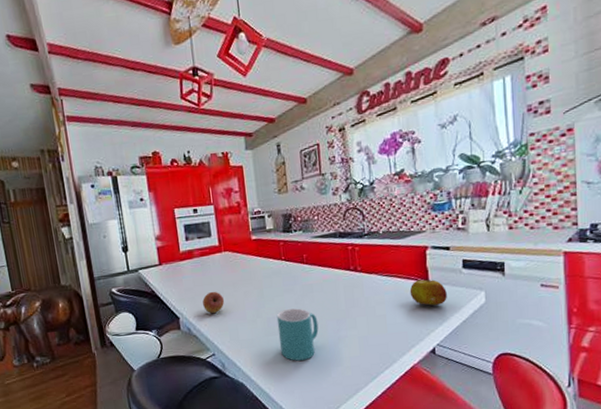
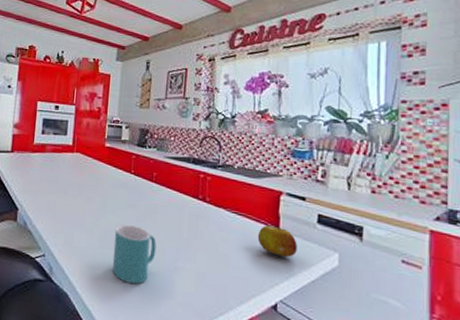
fruit: present [203,291,225,313] -> none [44,189,67,212]

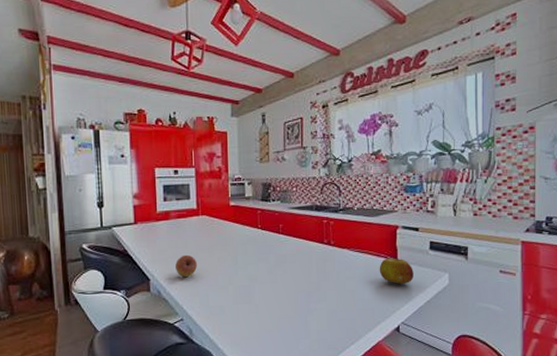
fruit: none [44,189,67,212] -> present [175,254,198,277]
mug: present [112,224,157,284] -> none [248,278,289,331]

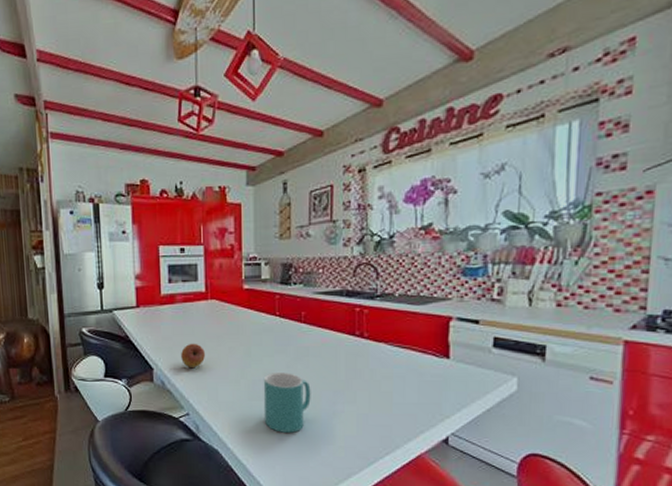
mug: none [248,278,289,331] -> present [263,373,311,433]
fruit: present [379,258,414,284] -> none [424,355,470,387]

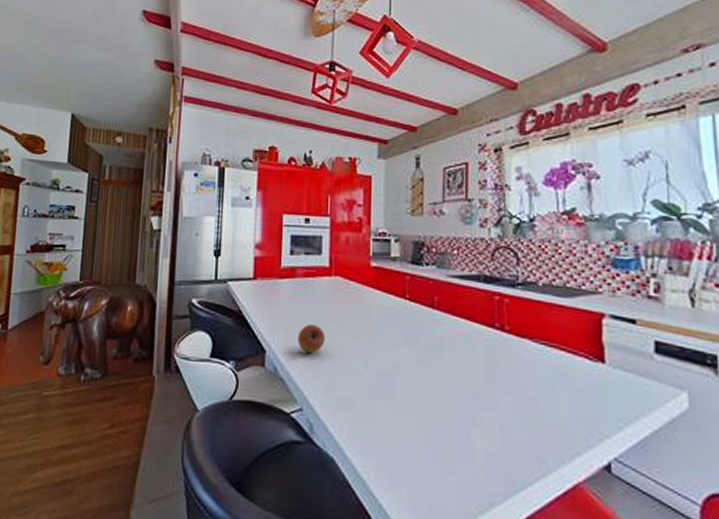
mug: present [263,373,311,433] -> none [389,365,445,443]

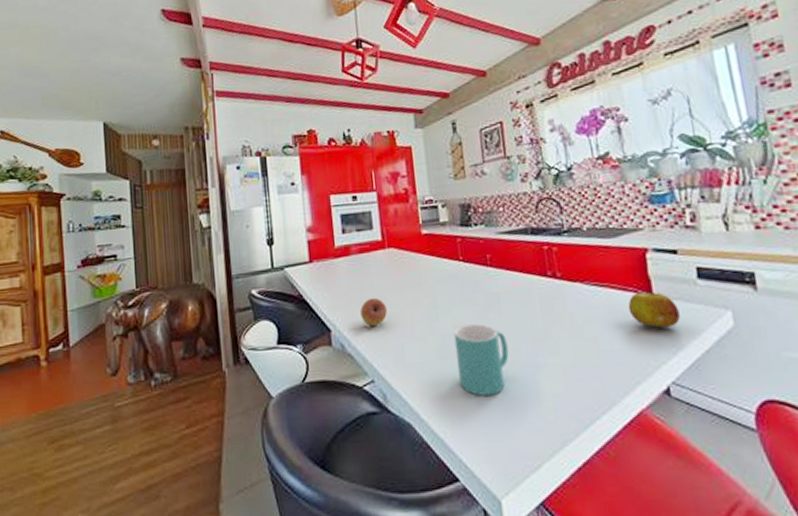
mug: none [389,365,445,443] -> present [453,324,509,396]
fruit: none [576,358,631,400] -> present [628,291,680,328]

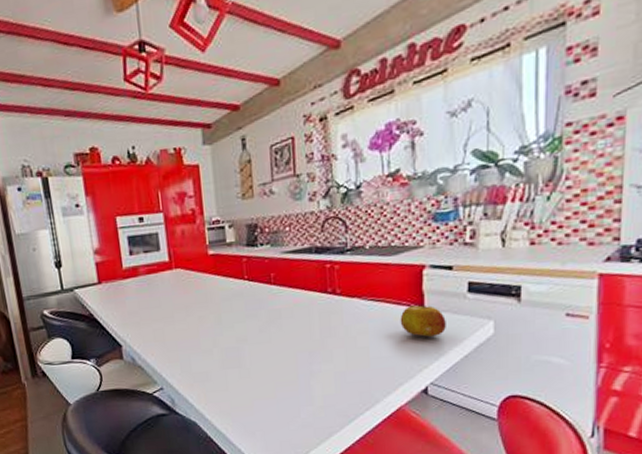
fruit: present [360,297,388,326] -> none [149,315,175,341]
mug: present [453,324,509,396] -> none [236,337,287,398]

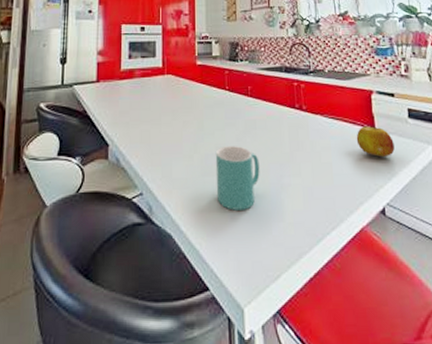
mug: none [236,337,287,398] -> present [215,146,260,211]

